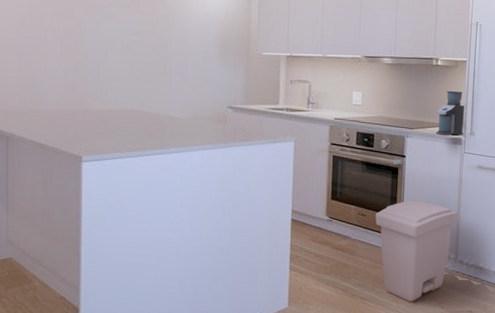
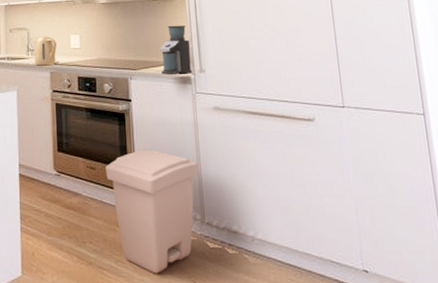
kettle: none [314,90,338,120] -> present [34,36,57,66]

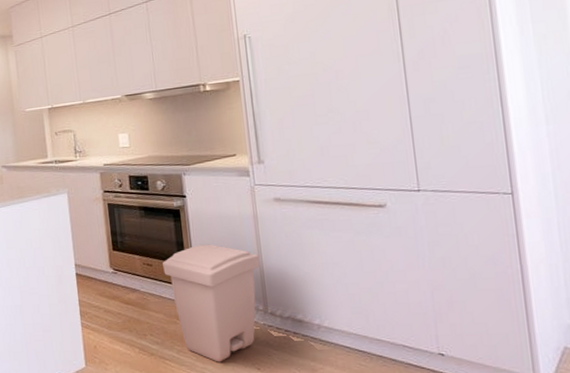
kettle: present [34,36,57,66] -> none [81,136,105,168]
coffee grinder: present [160,25,191,76] -> none [214,115,249,169]

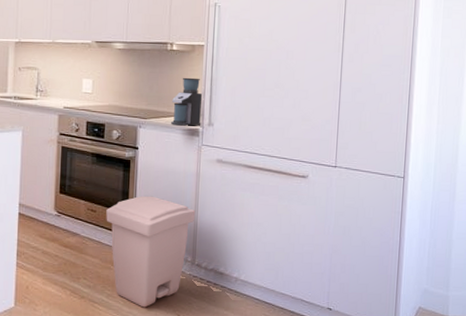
coffee grinder: none [214,115,249,169] -> present [171,77,203,127]

